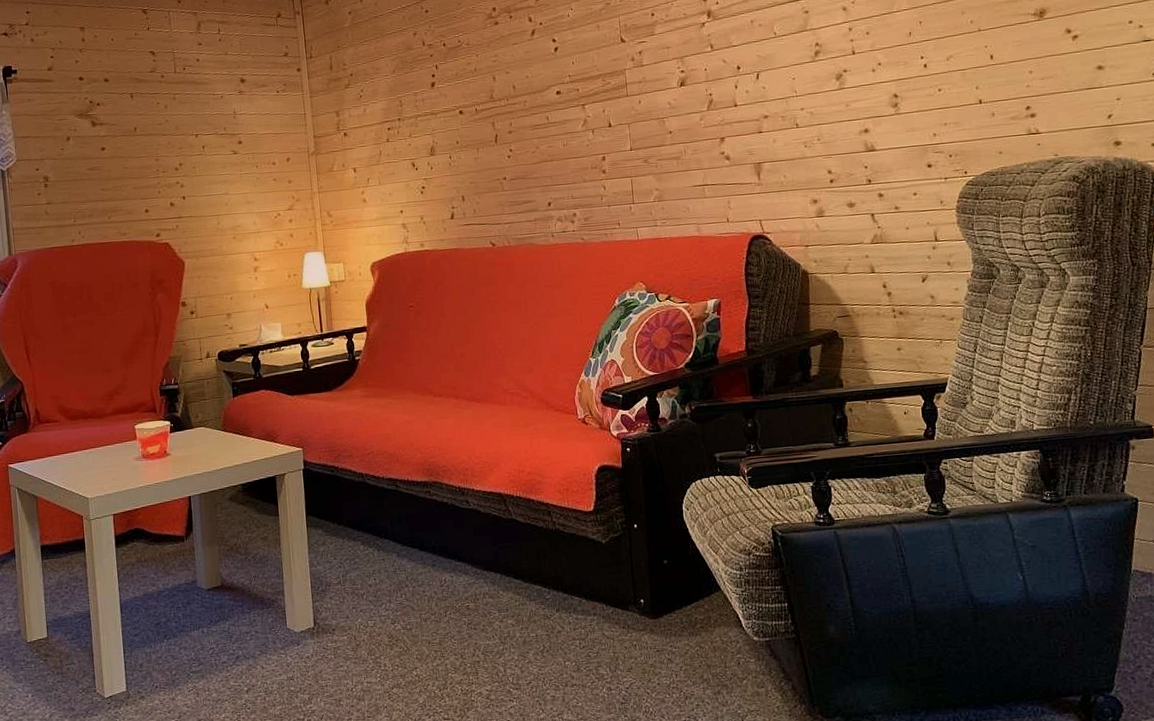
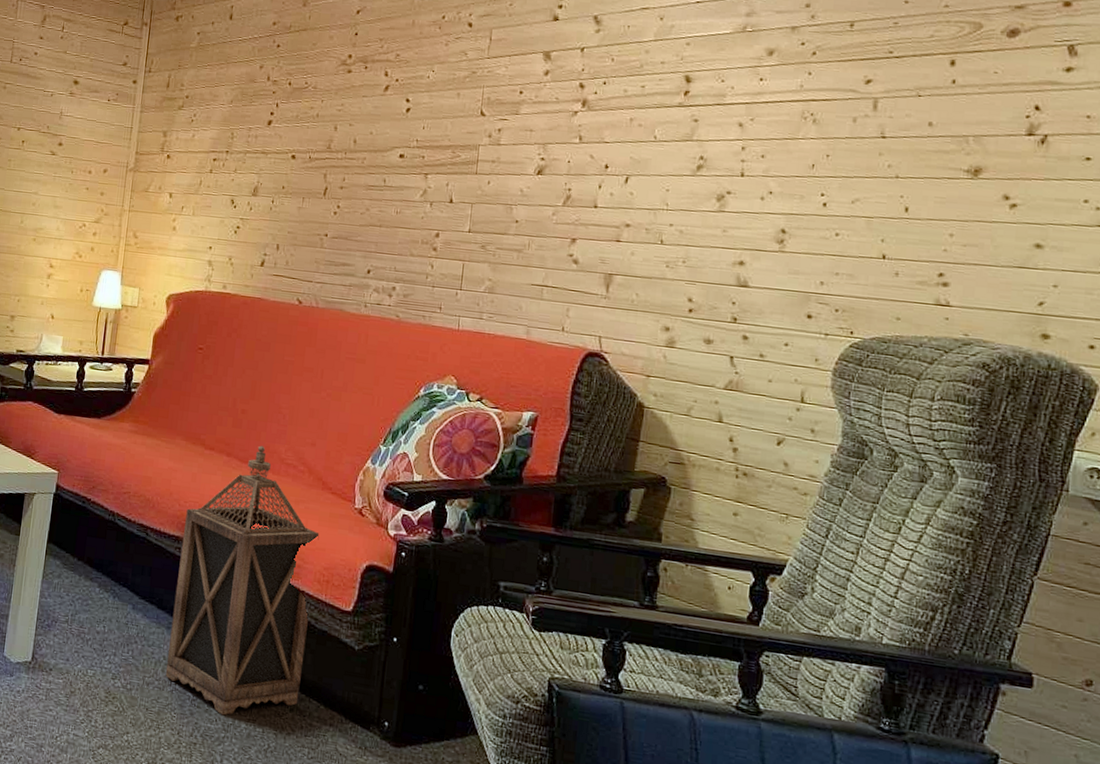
lantern: none [429,382,562,631] -> present [165,445,320,716]

